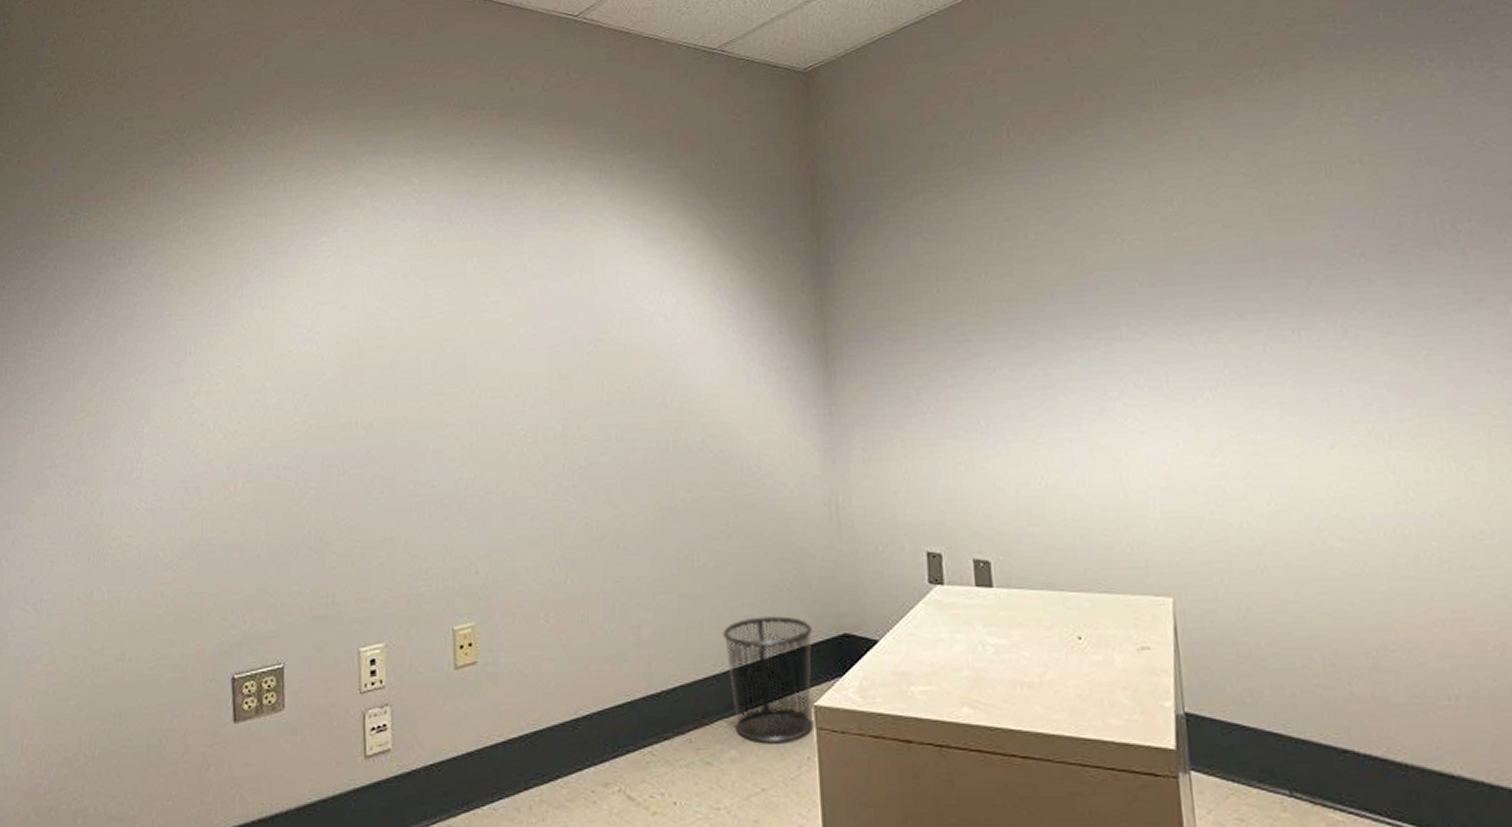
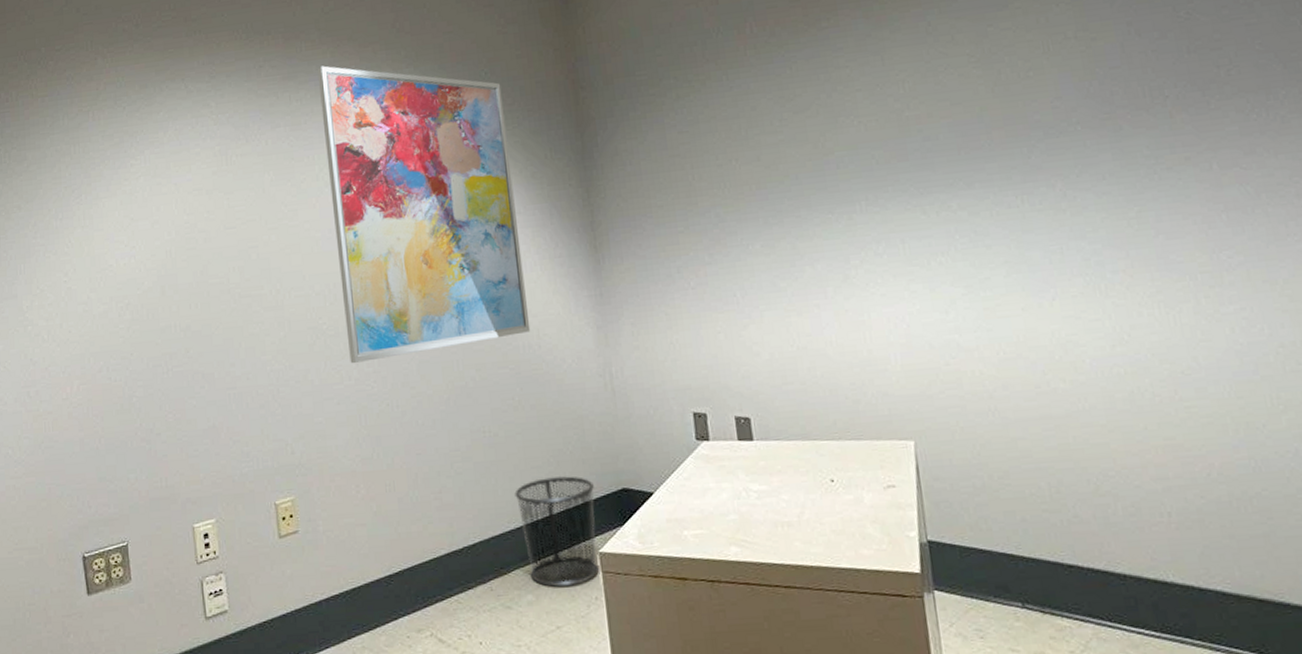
wall art: none [533,146,750,475] -> present [317,65,531,363]

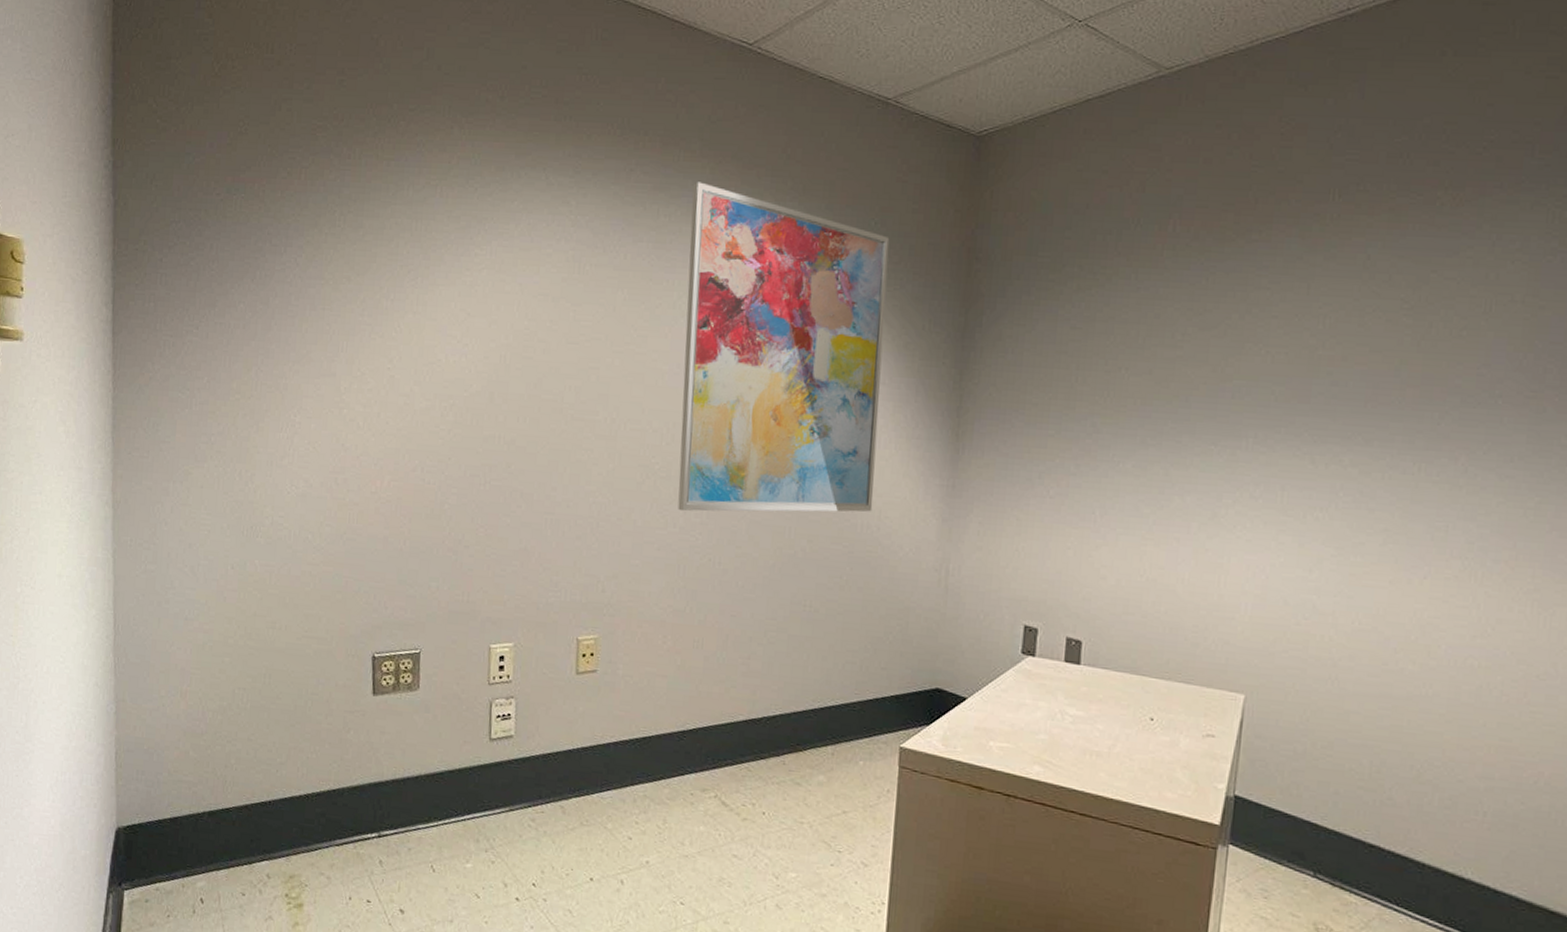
waste bin: present [514,476,599,587] -> none [824,663,907,775]

